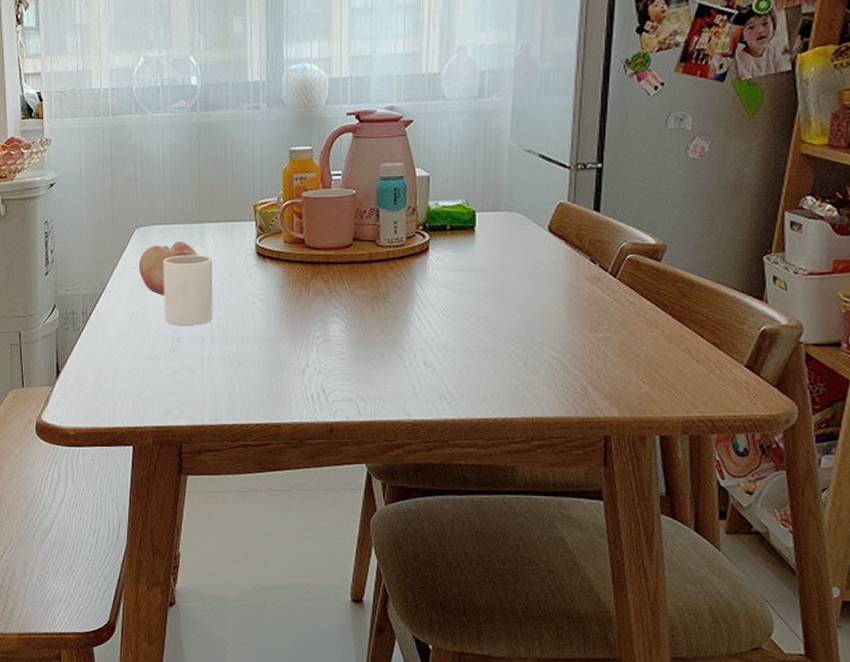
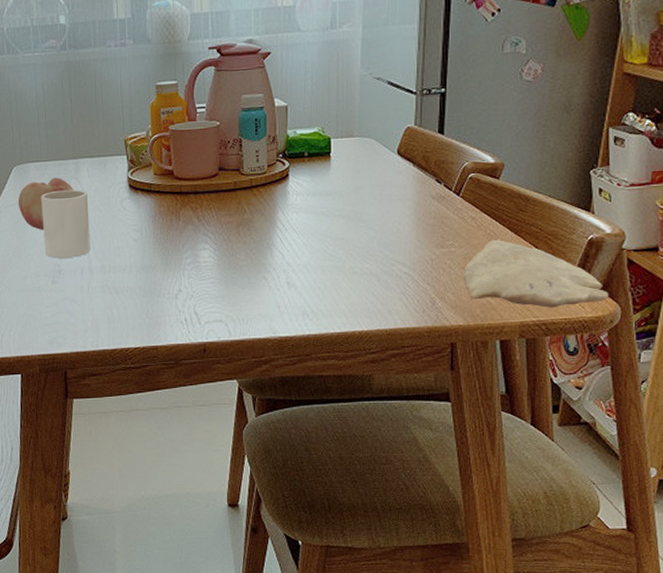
tissue: none [619,327,784,403] -> present [463,240,609,308]

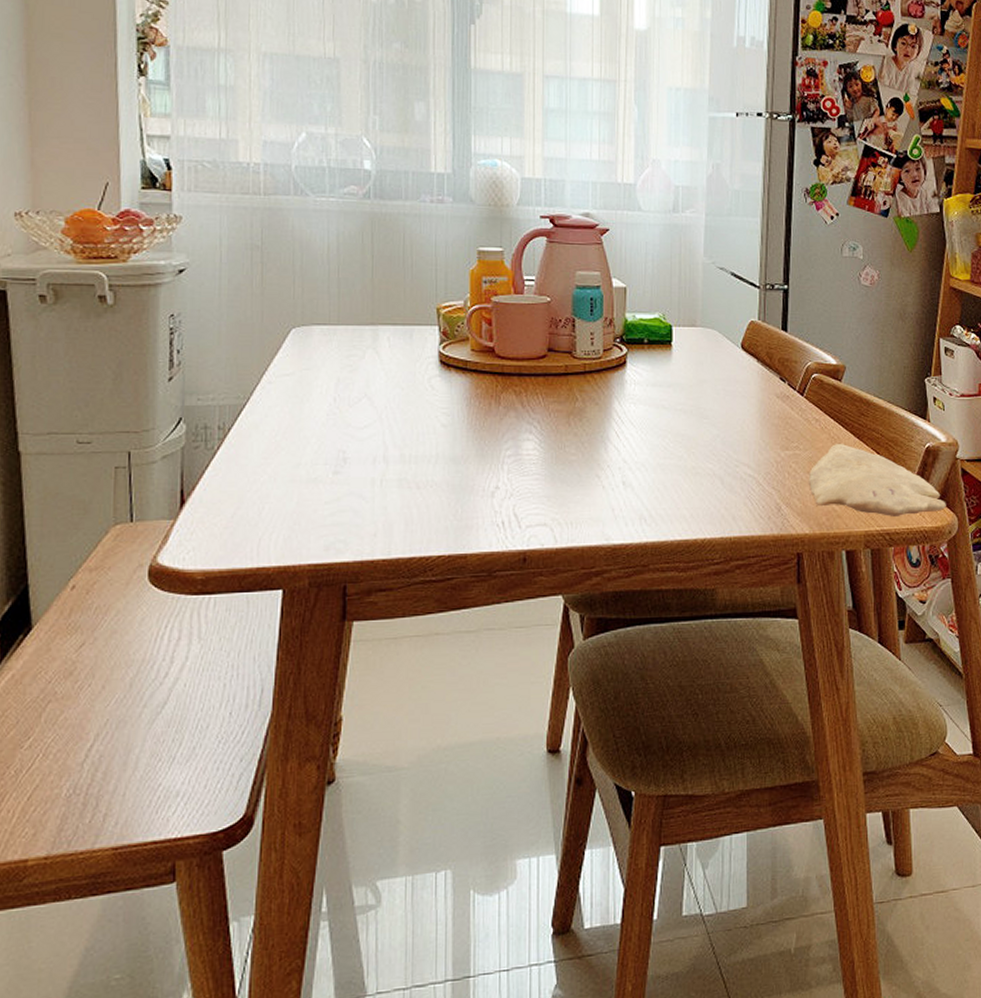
fruit: present [17,178,74,230] -> none [294,346,370,407]
cup: present [41,189,91,258] -> none [325,360,388,443]

